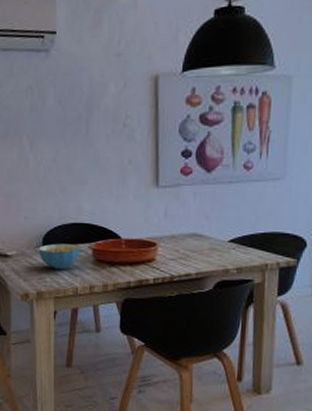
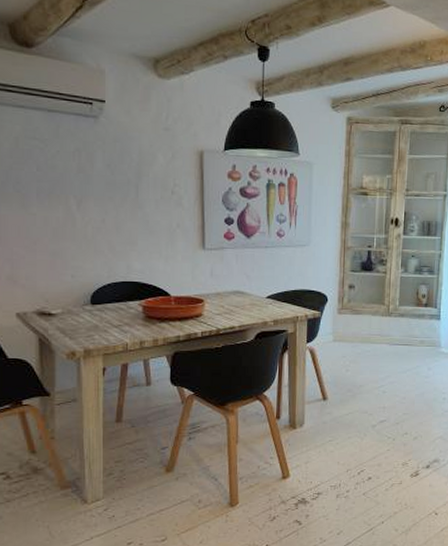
cereal bowl: present [39,243,79,270] -> none [86,301,129,327]

